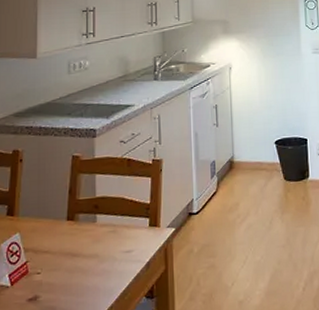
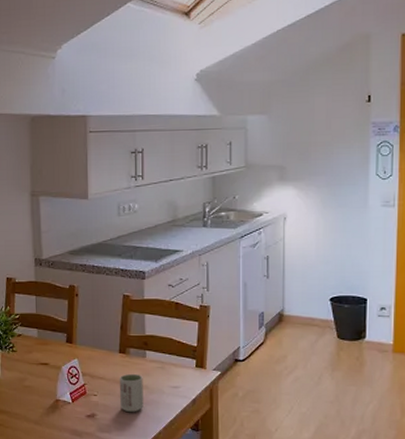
cup: none [66,241,93,288] -> present [119,373,143,412]

